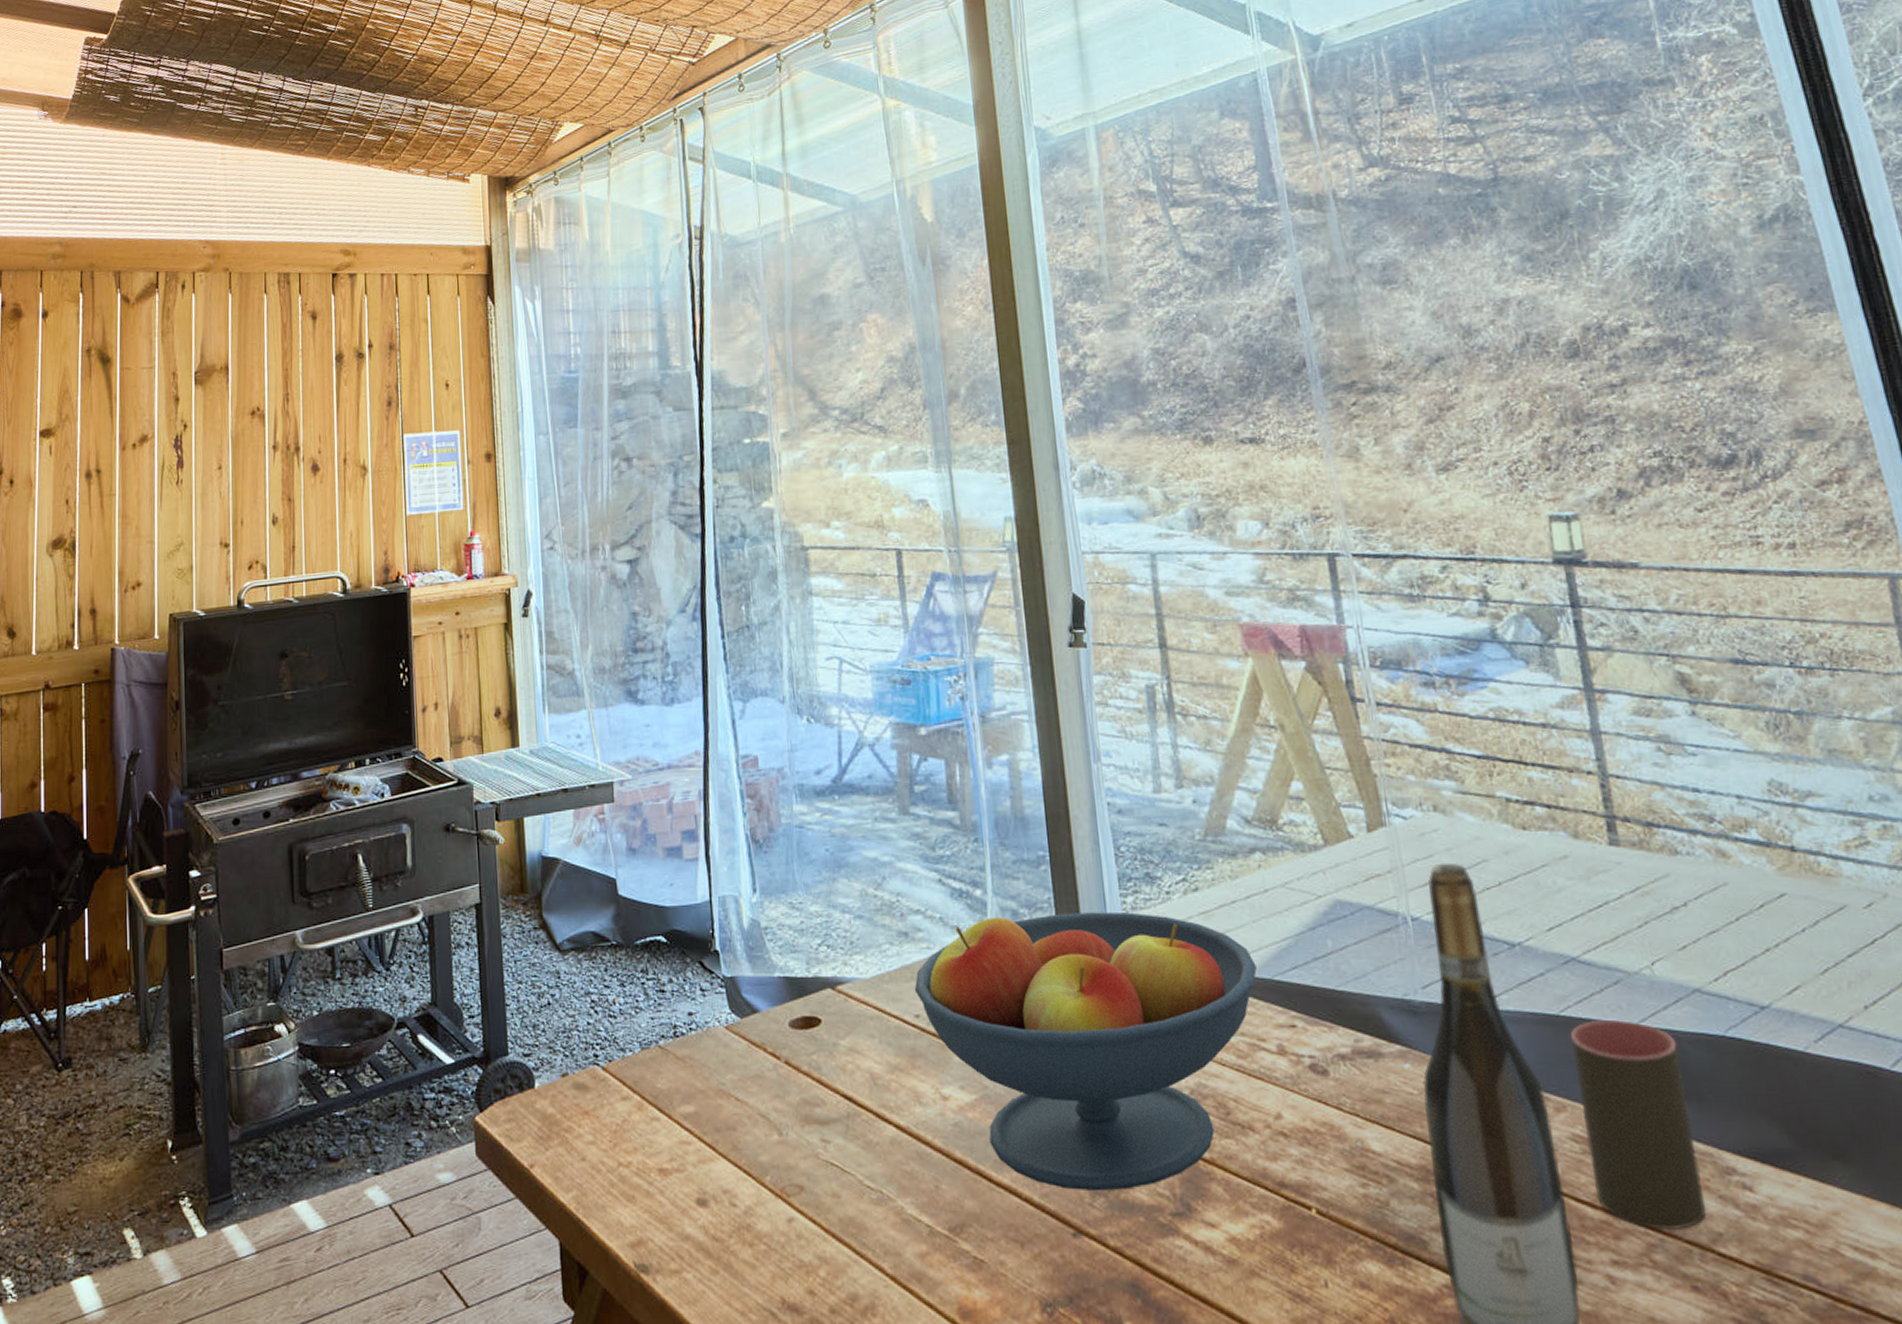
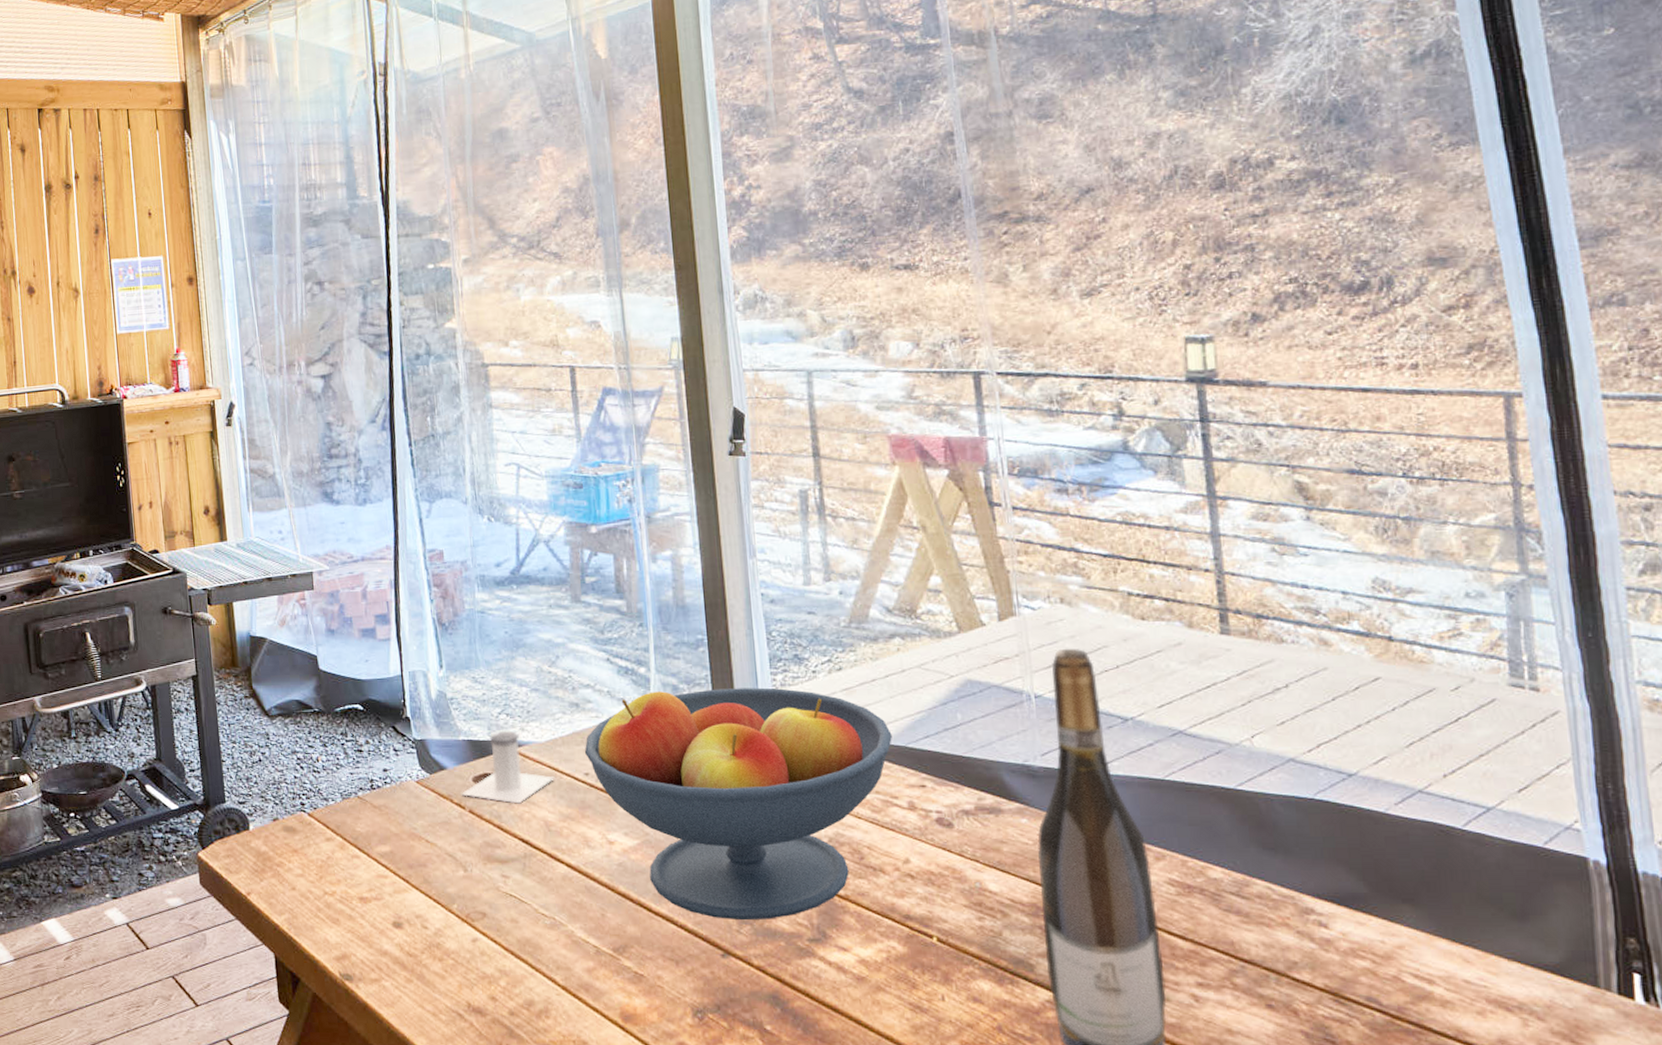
salt shaker: none [775,965,882,1053] -> present [461,730,555,804]
cup: present [1570,1020,1707,1231] -> none [1173,784,1285,960]

